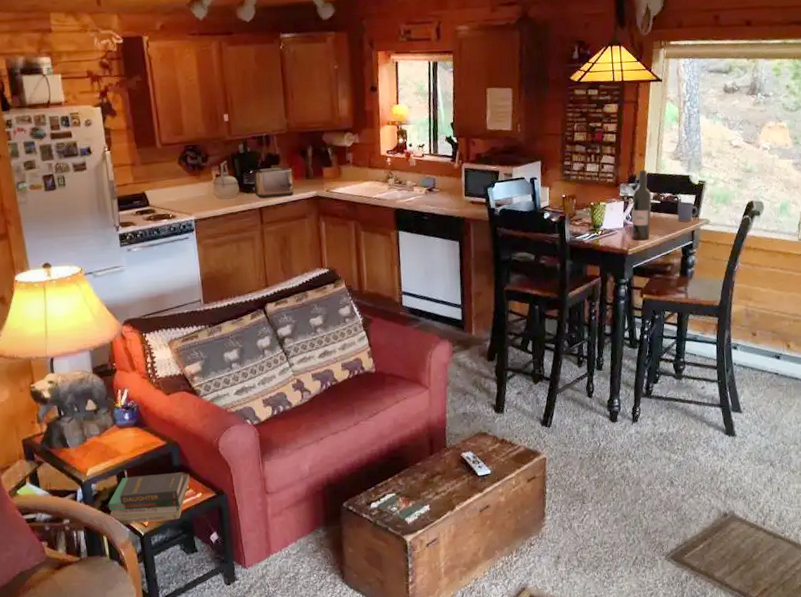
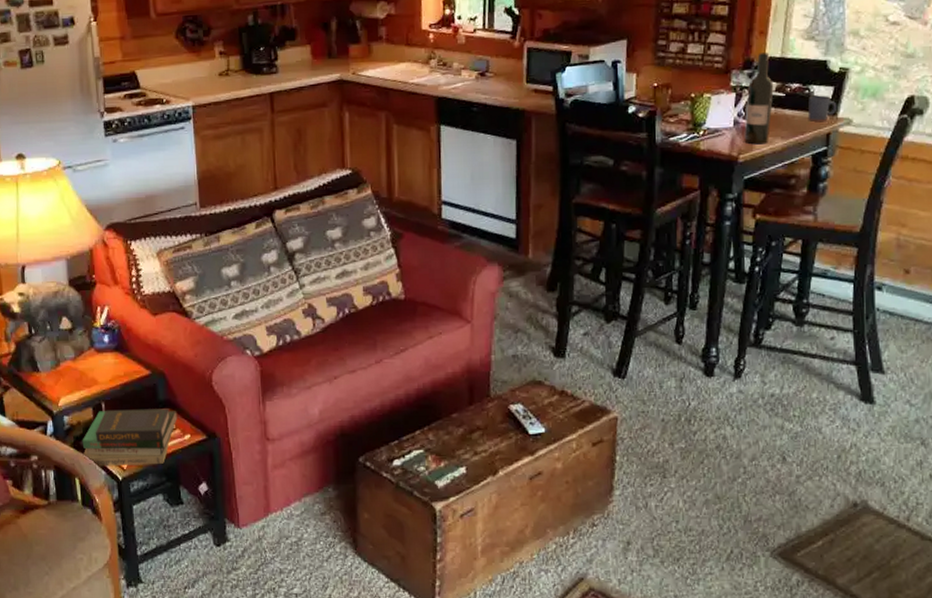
kettle: present [212,161,240,199] -> none [215,35,248,82]
toaster: present [252,167,294,199] -> none [263,43,314,82]

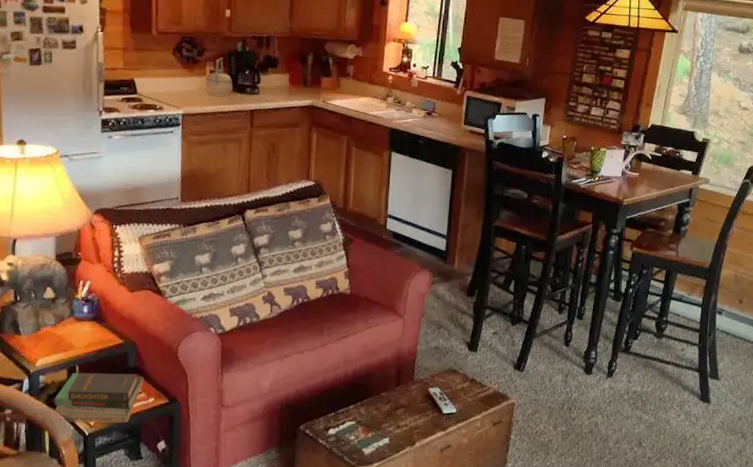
kettle: none [215,35,248,82] -> present [204,57,233,97]
wine bottle: present [744,52,774,145] -> none [628,120,654,193]
mug: present [807,95,838,122] -> none [677,158,699,179]

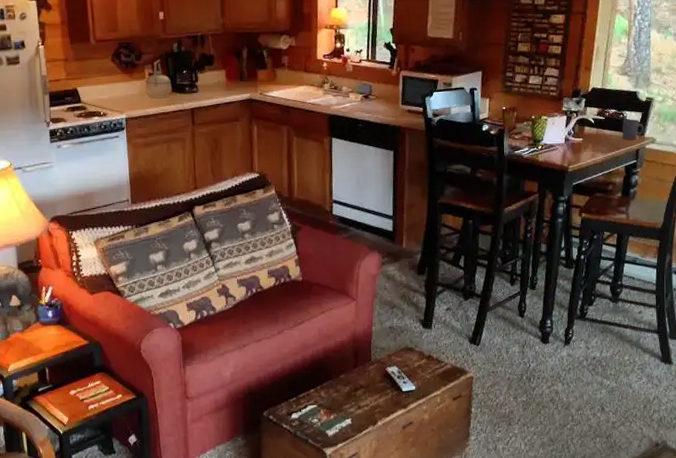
books: present [54,372,144,423] -> none [28,373,111,423]
mug: none [677,158,699,179] -> present [622,119,645,140]

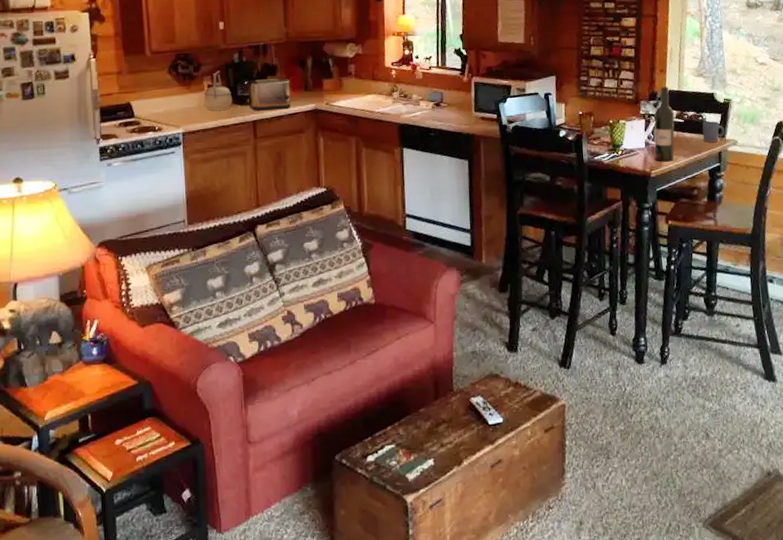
toaster: none [186,68,228,99] -> present [247,78,292,111]
wine bottle: none [573,84,596,158] -> present [653,87,675,162]

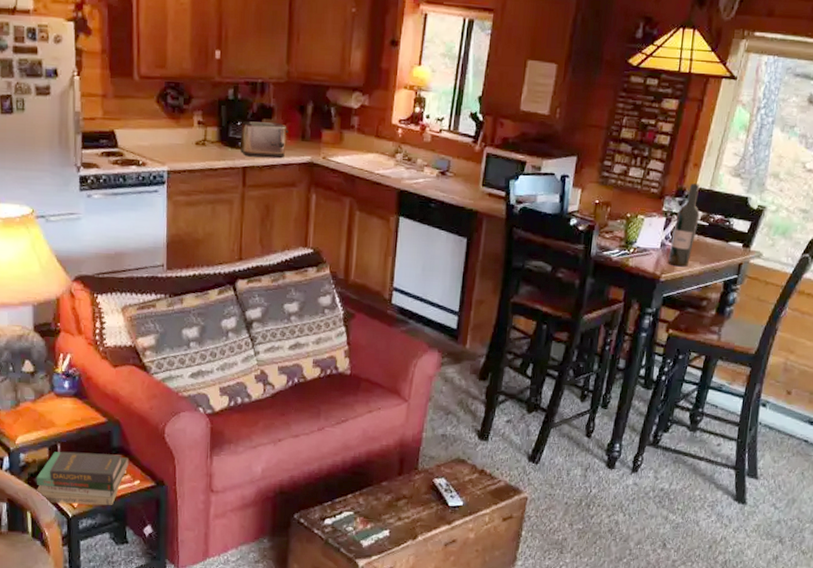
books: none [67,417,162,480] -> present [36,451,129,506]
kettle: present [203,70,233,111] -> none [192,106,224,152]
mug: present [702,121,725,143] -> none [725,227,752,252]

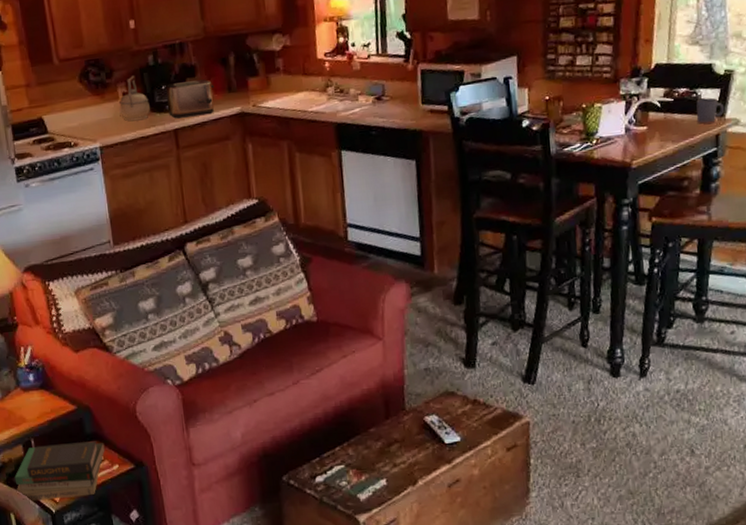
kettle: none [192,106,224,152] -> present [119,75,151,122]
wine bottle: present [667,183,700,267] -> none [635,60,663,150]
mug: none [725,227,752,252] -> present [696,97,725,124]

